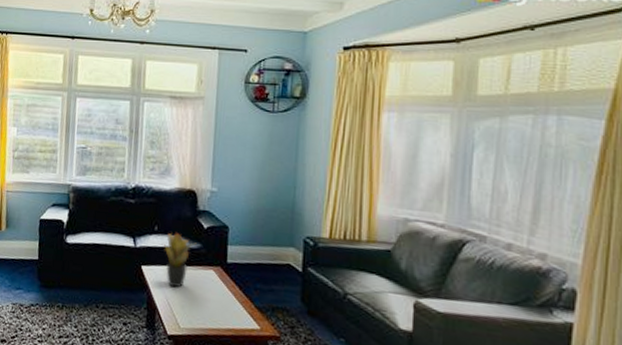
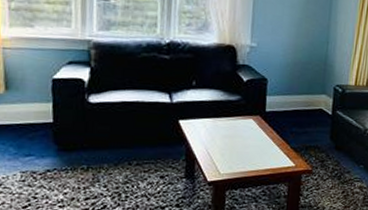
potted plant: present [161,233,197,288] -> none [200,87,236,138]

